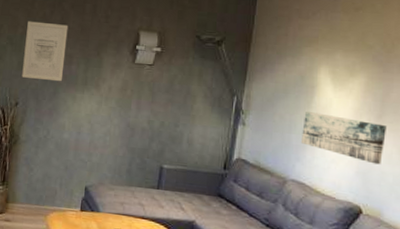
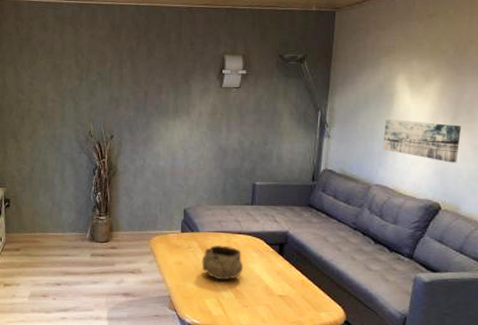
wall art: present [22,21,68,82] -> none [114,54,155,112]

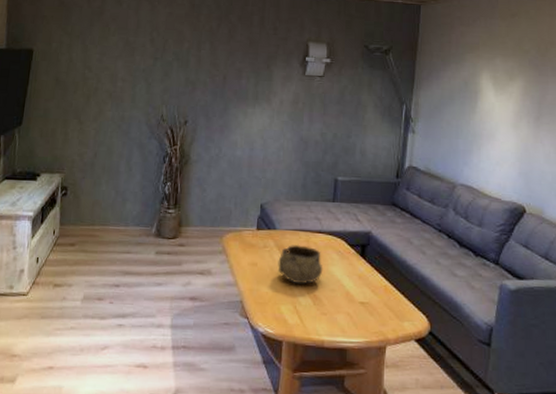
wall art: present [382,119,462,163] -> none [467,117,545,165]

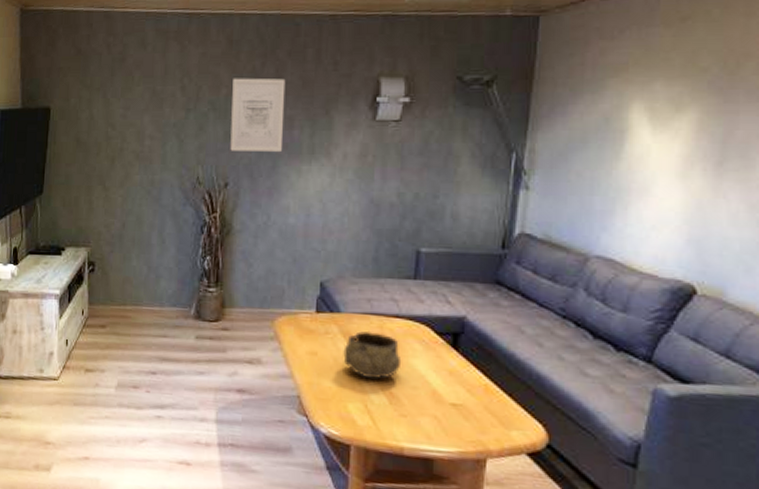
wall art: none [190,35,236,97] -> present [230,78,286,153]

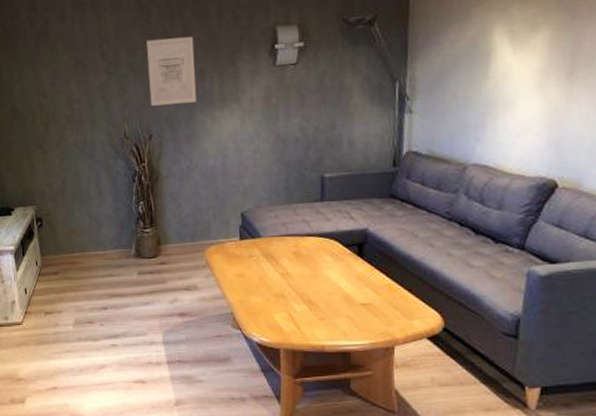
decorative bowl: present [343,330,402,380] -> none [266,250,317,291]

